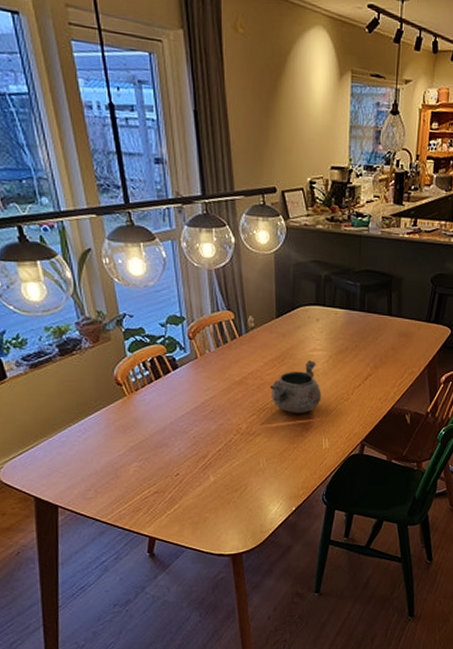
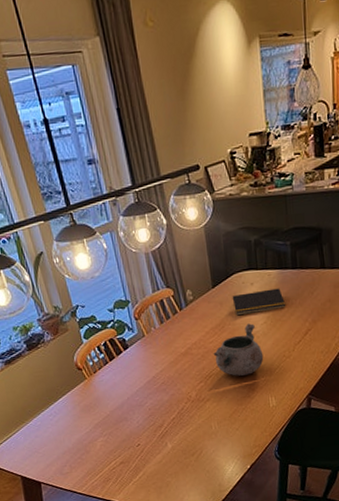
notepad: none [295,328,350,351] -> present [232,288,286,316]

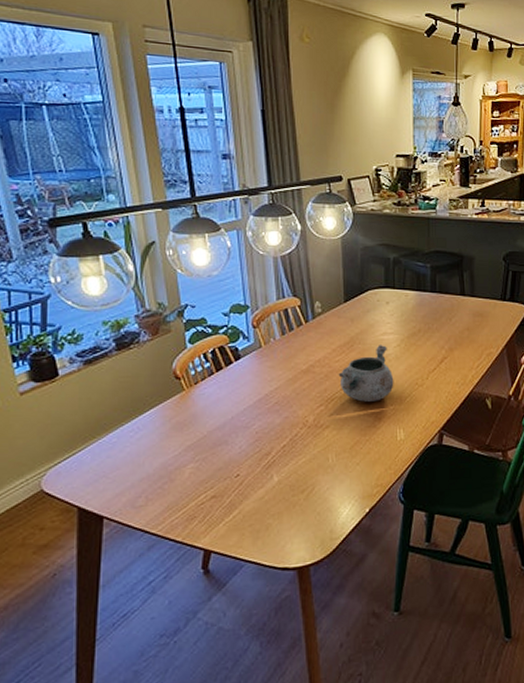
notepad: present [232,288,286,316] -> none [365,310,422,335]

